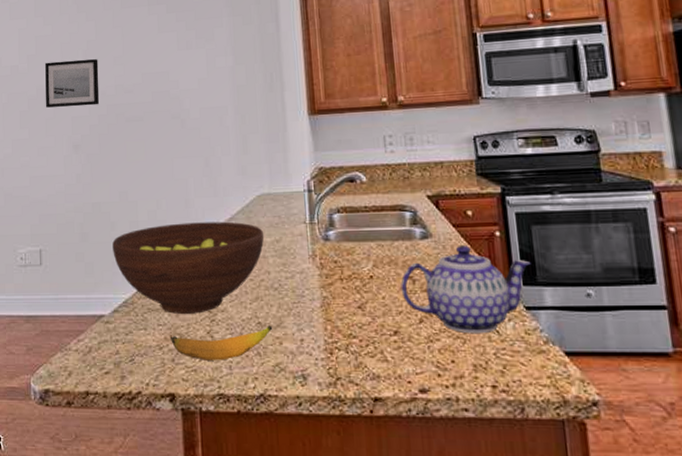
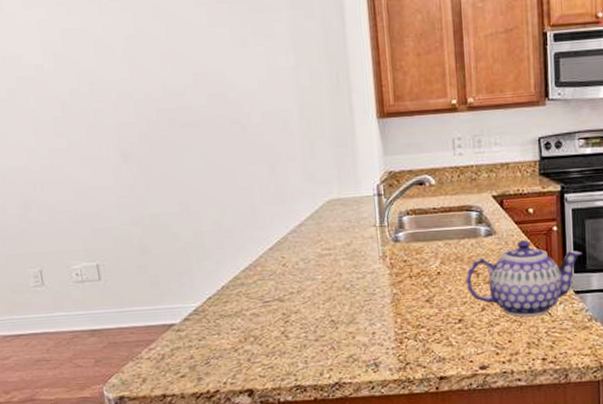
wall art: present [45,59,100,108] -> none [76,57,148,113]
fruit bowl: present [112,221,265,314] -> none [176,228,335,318]
banana: present [171,326,273,361] -> none [245,322,346,358]

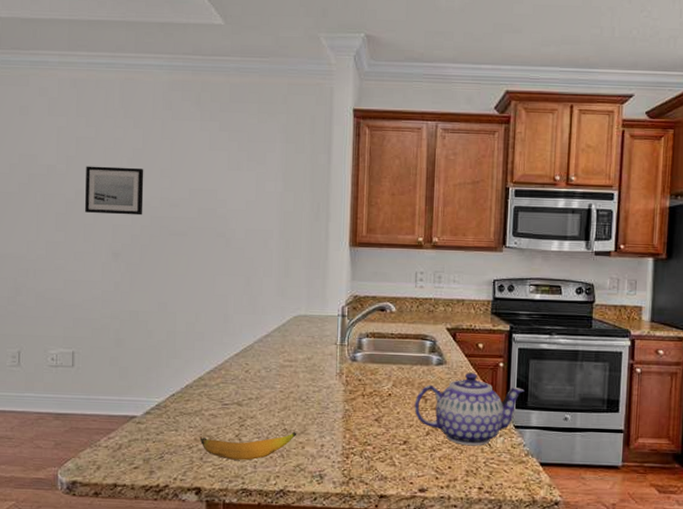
wall art: none [76,57,148,113] -> present [84,166,144,216]
banana: none [245,322,346,358] -> present [200,432,297,460]

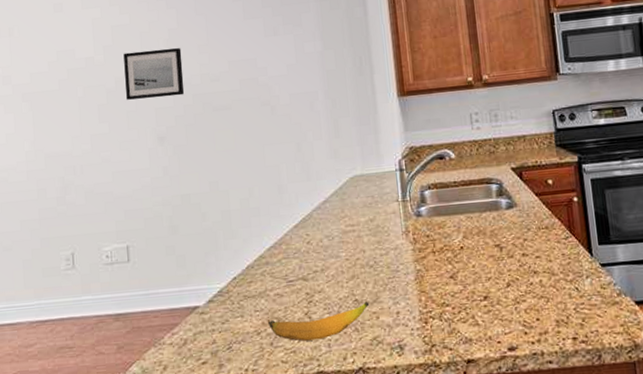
teapot: present [414,372,525,446] -> none [489,211,605,293]

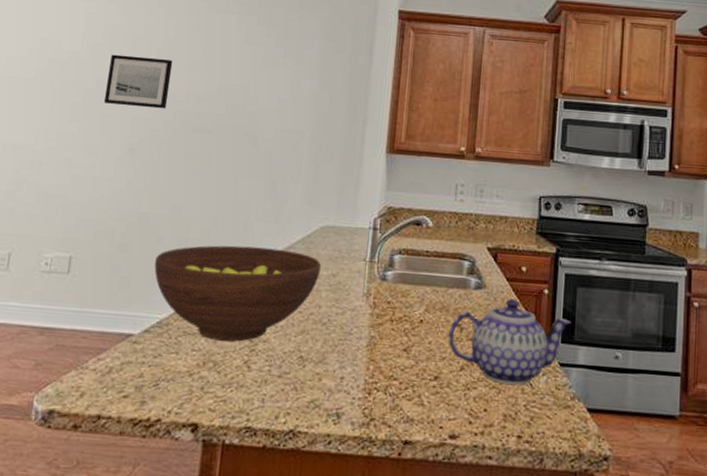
fruit bowl: none [204,204,359,299] -> present [154,245,322,342]
banana: present [268,302,370,341] -> none [203,360,314,393]
teapot: none [489,211,605,293] -> present [448,298,571,386]

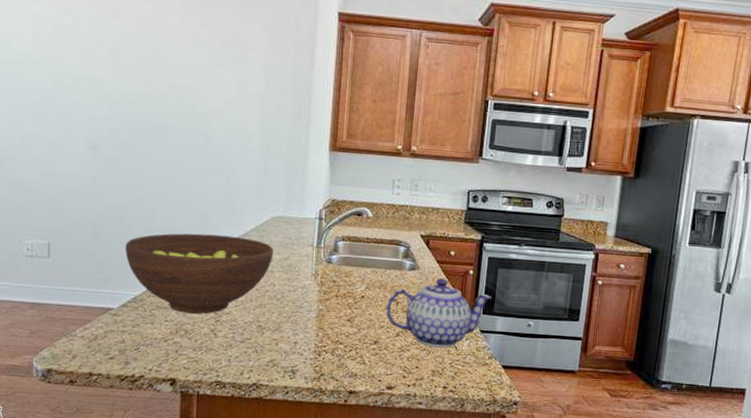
wall art: present [103,54,173,109] -> none [61,55,124,109]

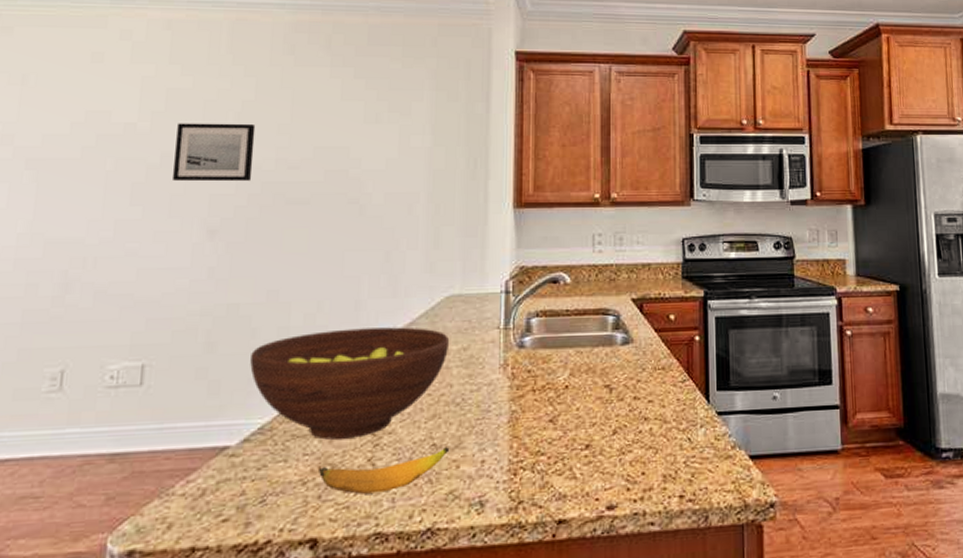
wall art: none [61,55,124,109] -> present [171,123,256,182]
banana: none [176,329,271,355] -> present [319,447,450,494]
teapot: present [385,278,492,348] -> none [597,350,726,443]

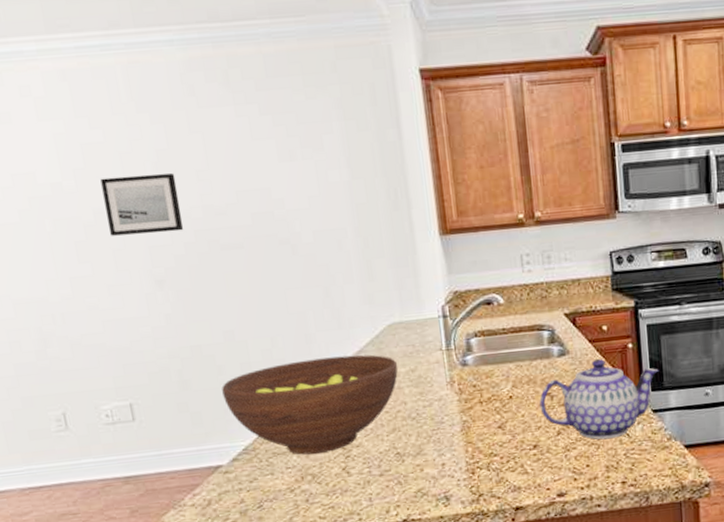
banana: present [319,447,450,494] -> none [302,454,413,497]
teapot: none [597,350,726,443] -> present [539,358,659,440]

